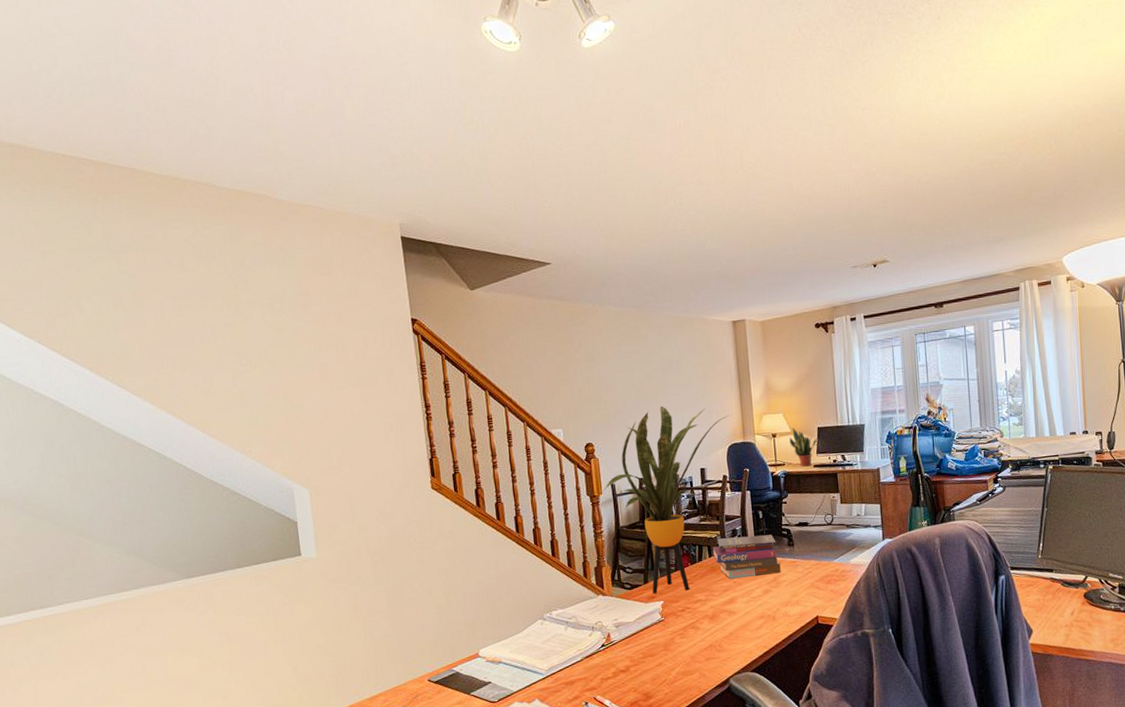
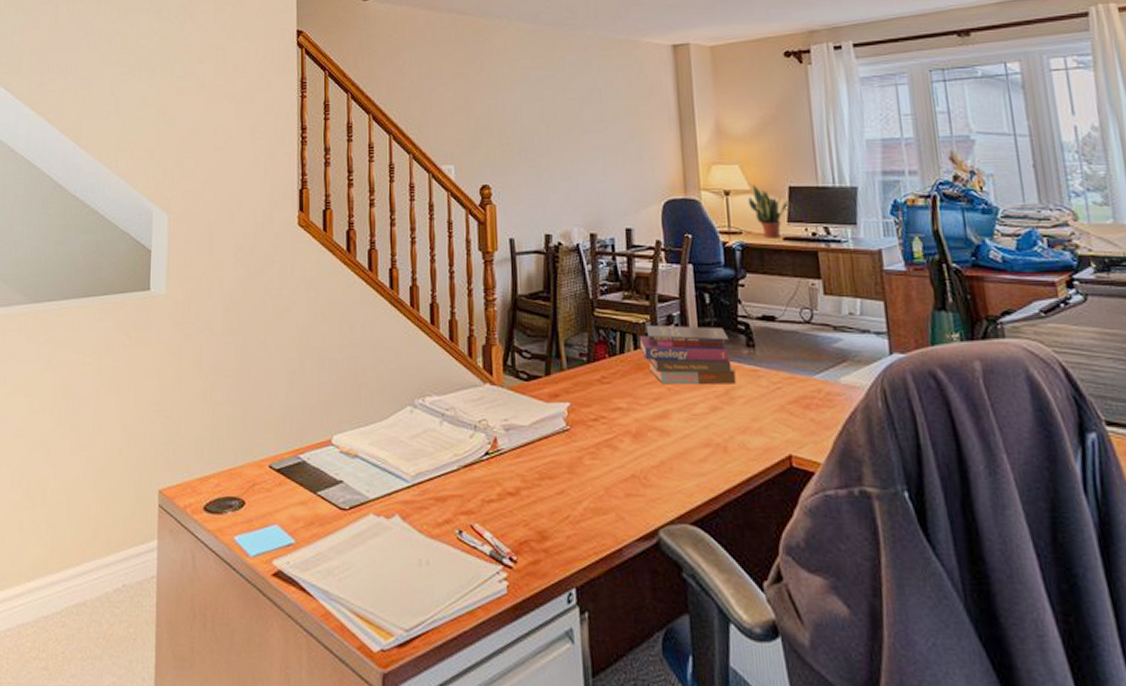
house plant: present [604,406,730,594] -> none [500,145,667,393]

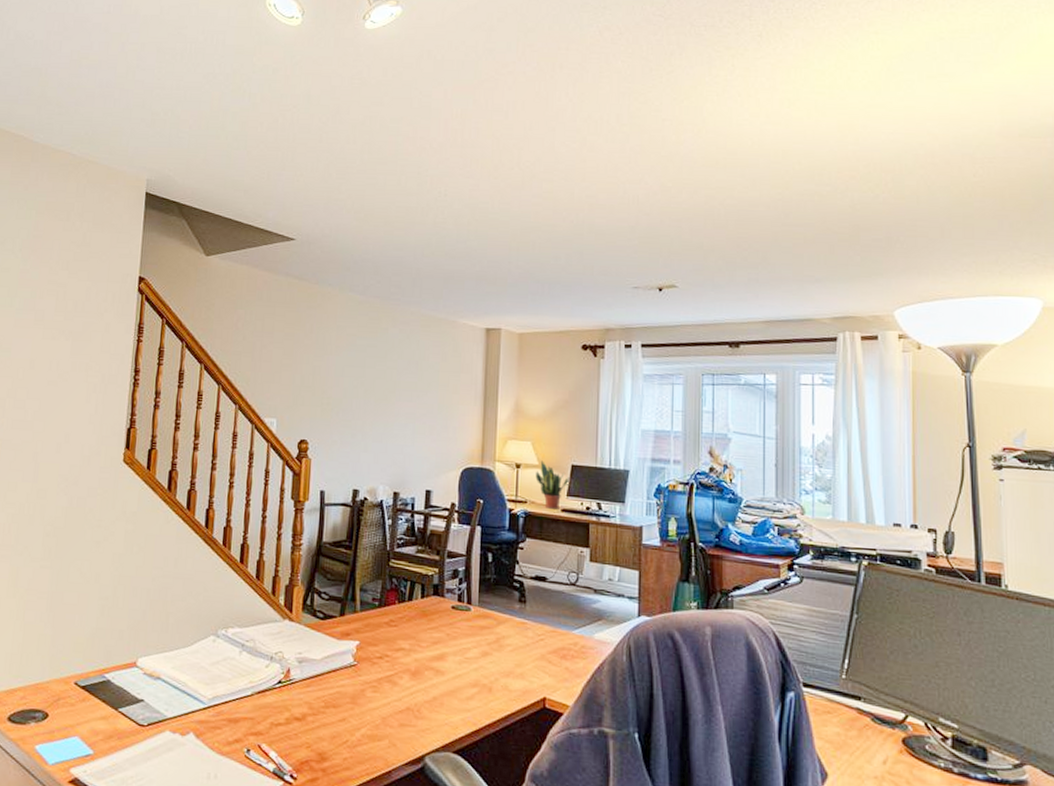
books: present [638,326,736,385] -> none [426,578,507,634]

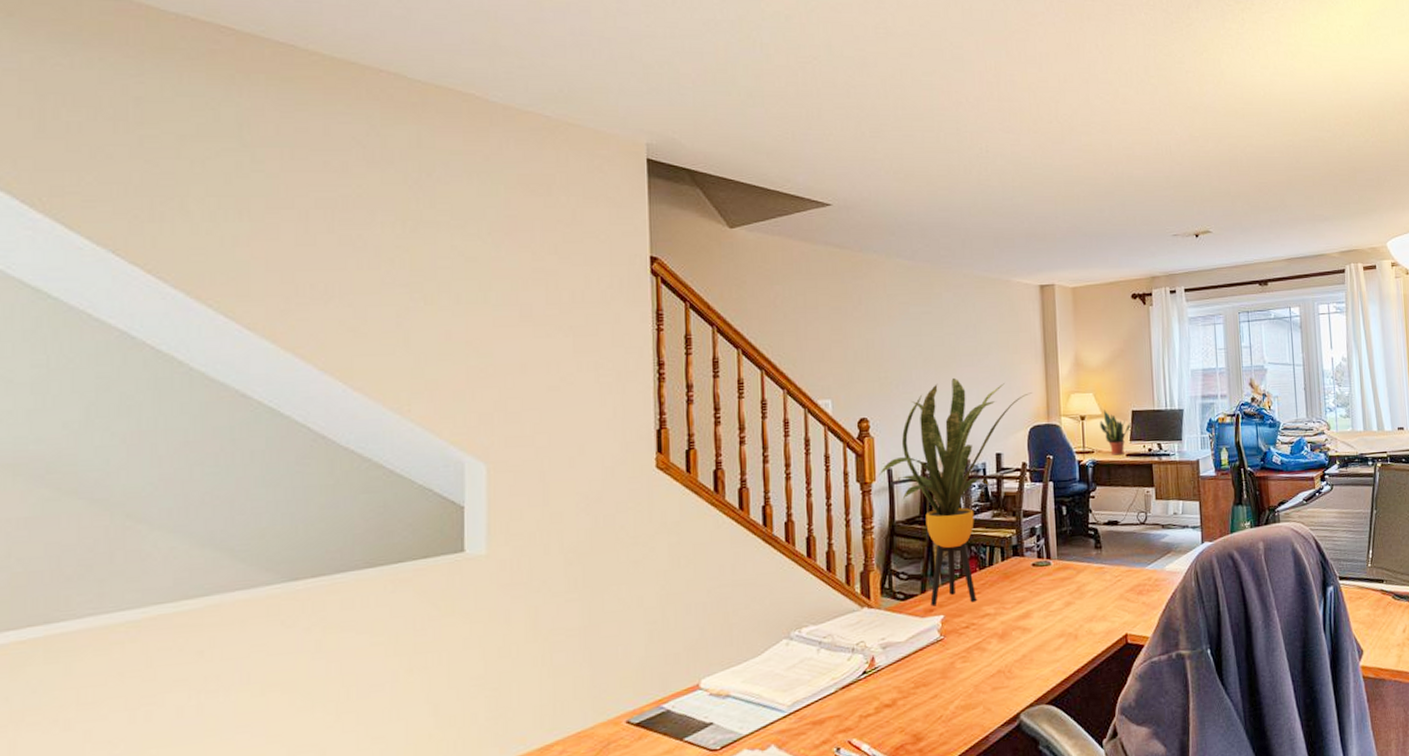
house plant: none [311,410,469,634] -> present [878,377,1033,607]

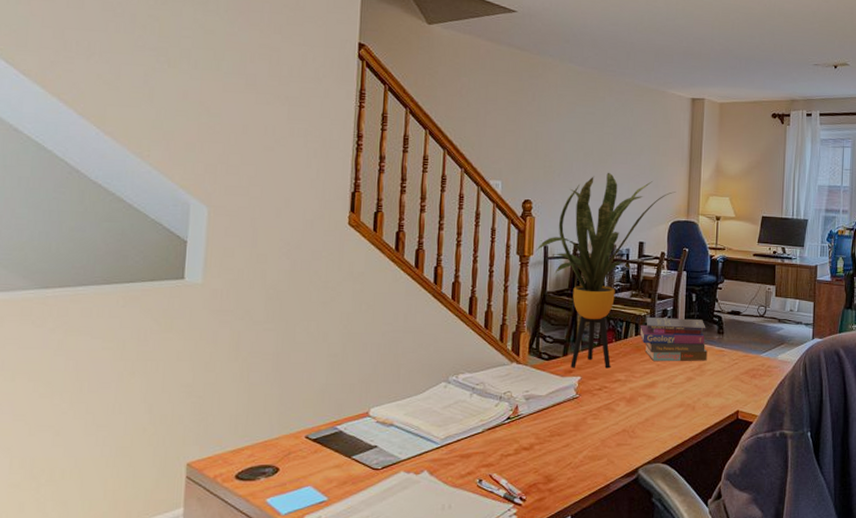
books: none [1006,535,1086,589] -> present [639,318,707,362]
potted plant: present [1099,410,1132,456] -> none [732,213,761,254]

